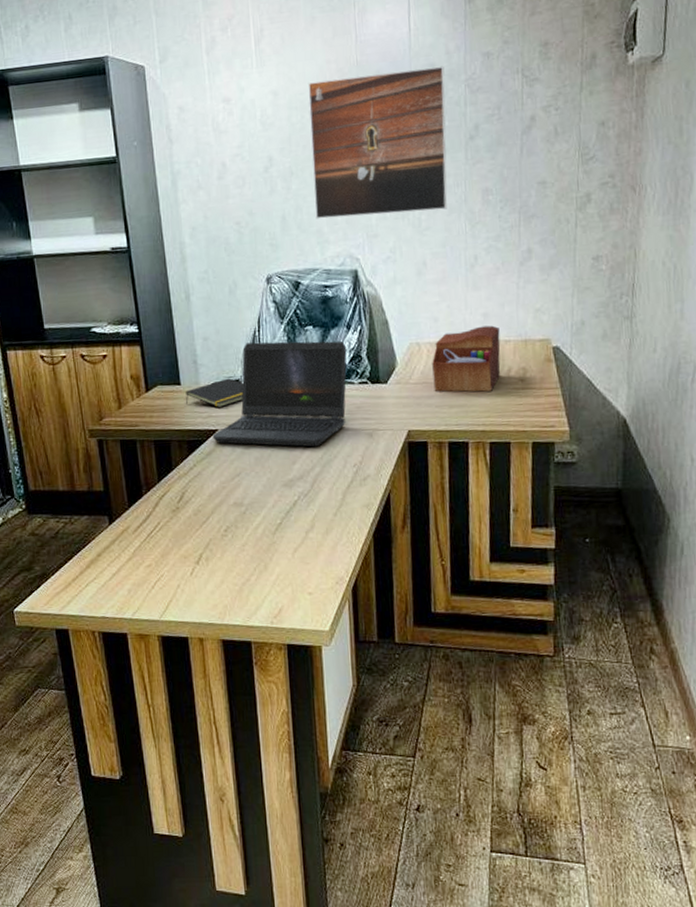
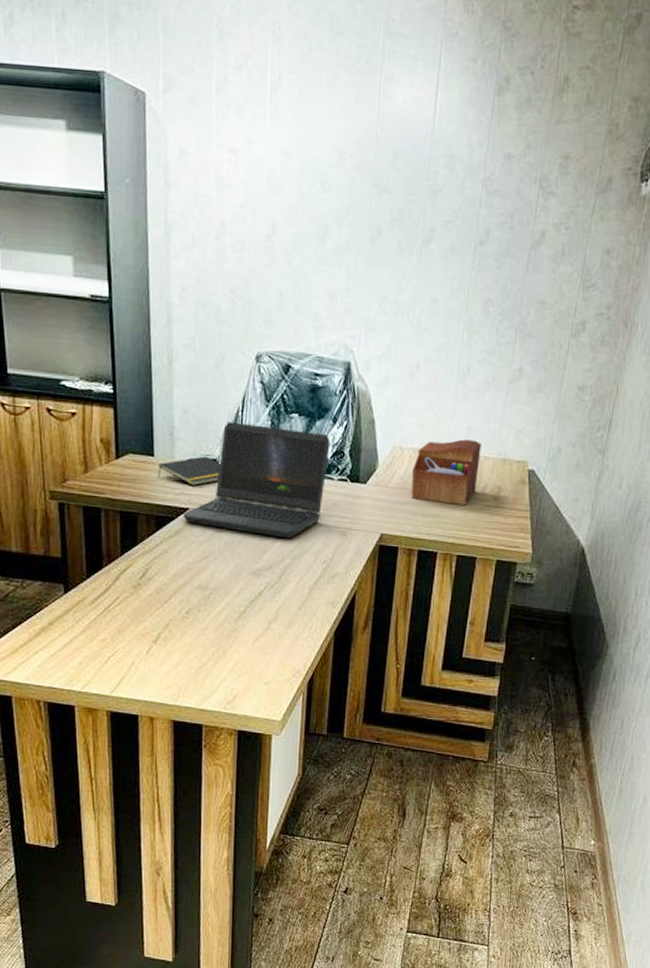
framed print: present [308,66,448,219] -> none [314,149,464,314]

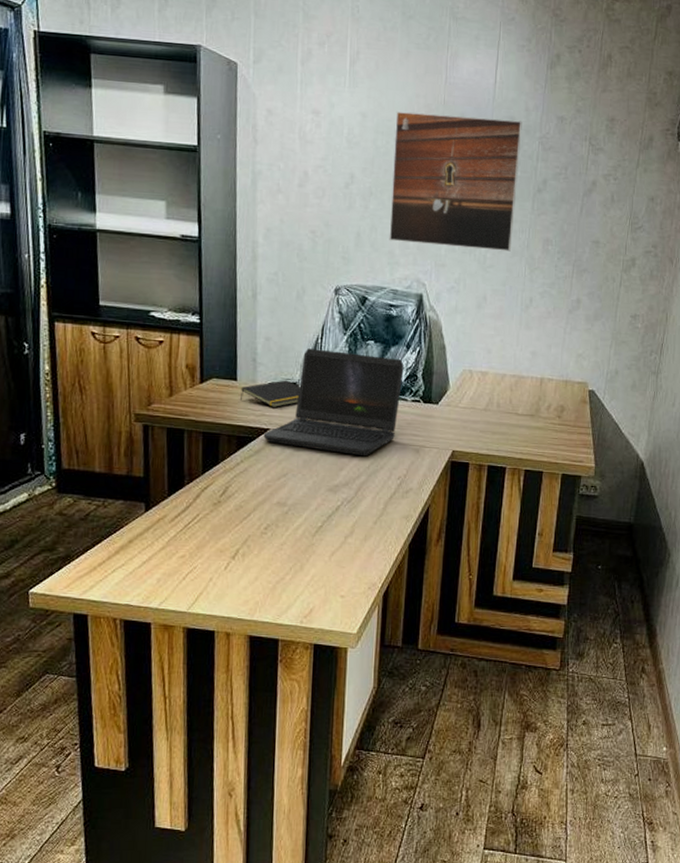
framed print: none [314,149,464,314] -> present [389,111,522,252]
sewing box: present [411,439,481,505] -> none [480,363,545,423]

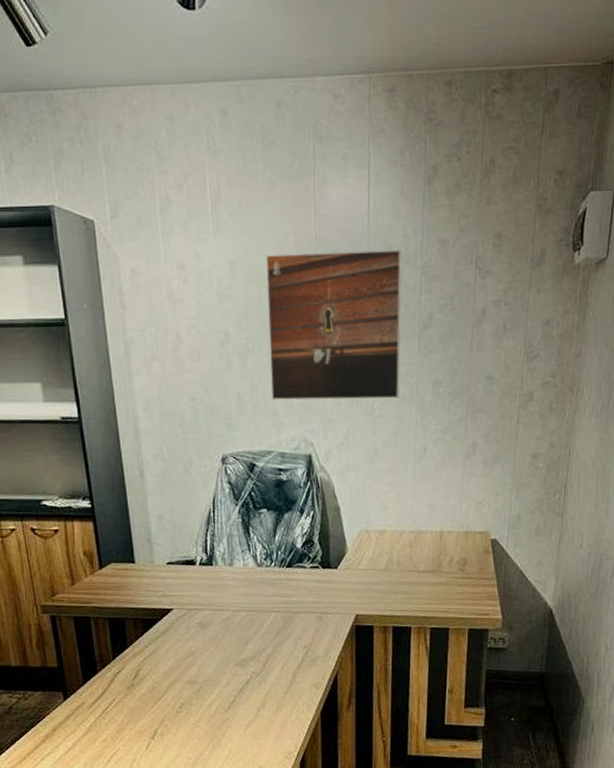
notepad: present [241,380,301,407] -> none [140,558,199,587]
laptop computer: present [263,348,404,457] -> none [167,523,300,629]

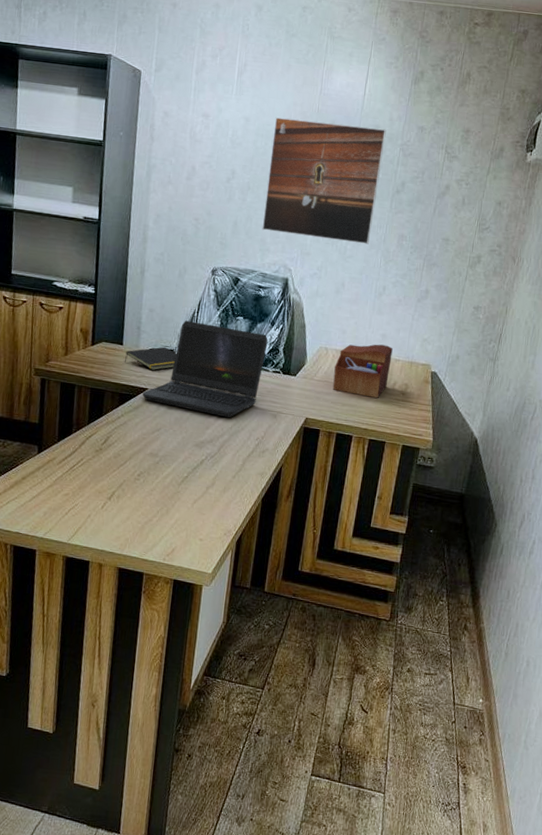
notepad: none [140,558,199,587] -> present [125,347,177,370]
laptop computer: none [167,523,300,629] -> present [142,320,268,418]
sewing box: none [380,516,444,580] -> present [332,344,393,398]

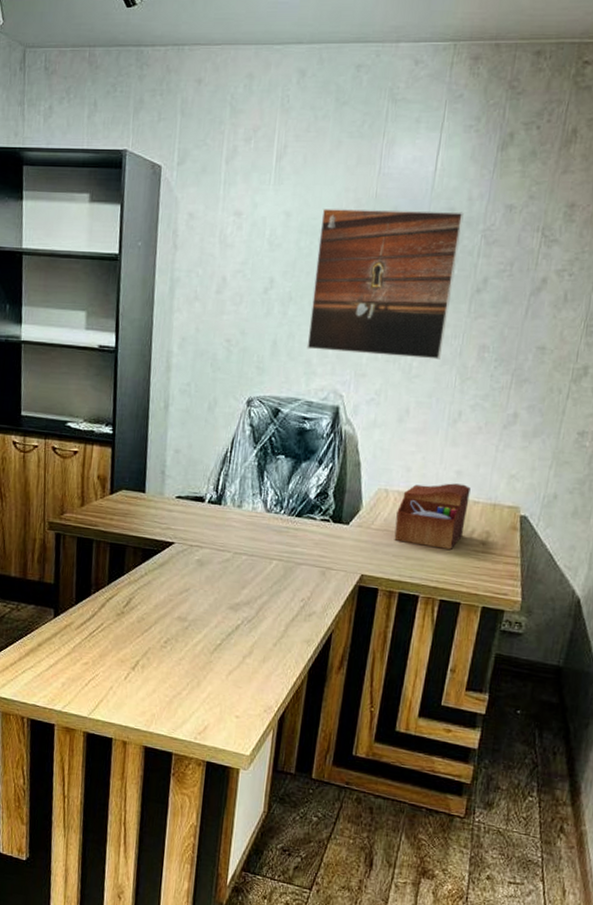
notepad: present [125,347,177,370] -> none [148,493,207,521]
laptop computer: present [142,320,268,418] -> none [168,462,315,576]

